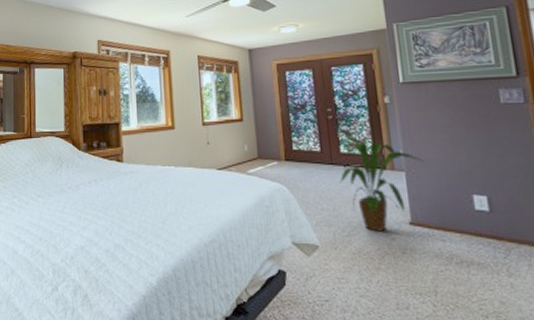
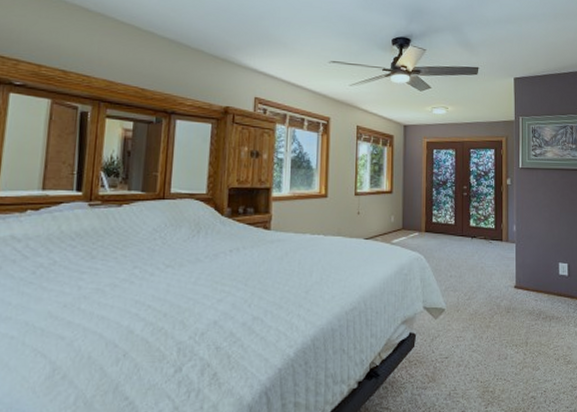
house plant: present [334,130,424,232] -> none [467,206,529,295]

